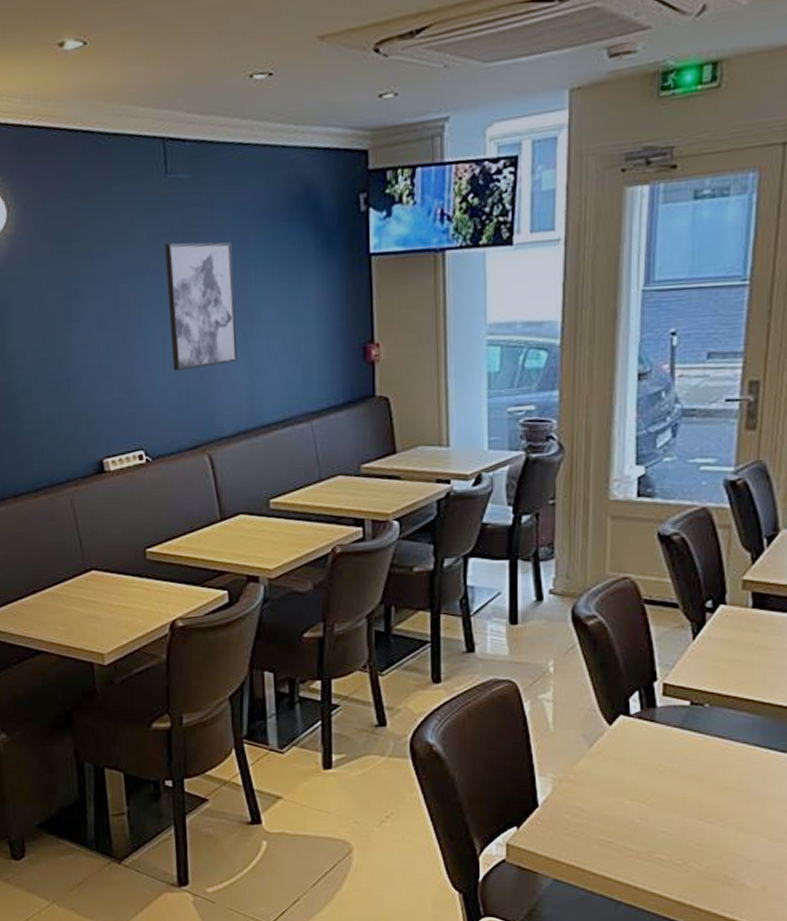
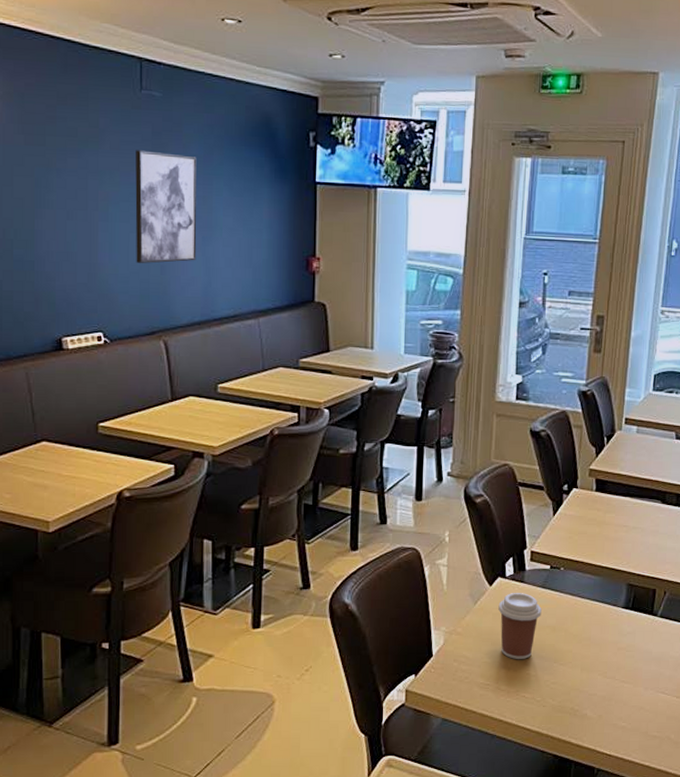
coffee cup: none [621,734,680,815] -> present [498,593,542,660]

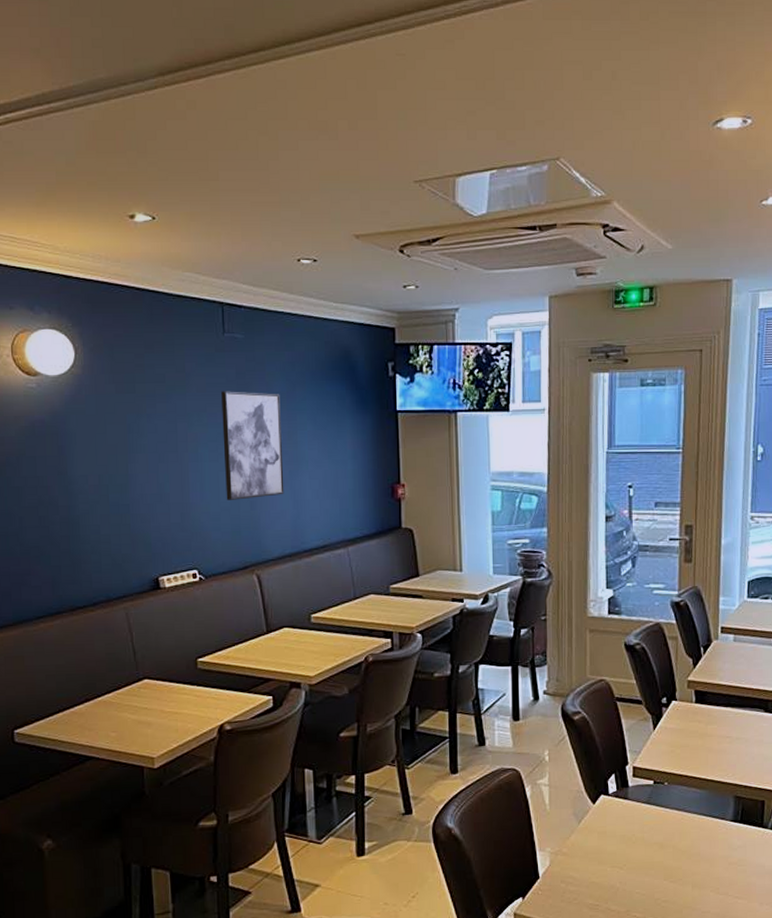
coffee cup: present [498,593,542,660] -> none [603,810,648,879]

